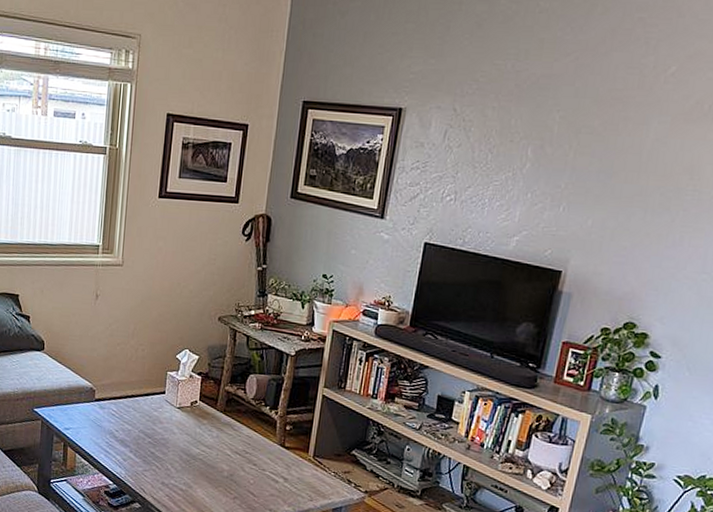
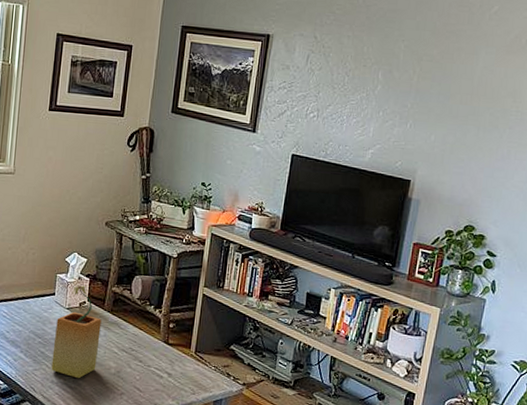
potted plant: none [161,383,214,481] -> present [51,285,102,379]

